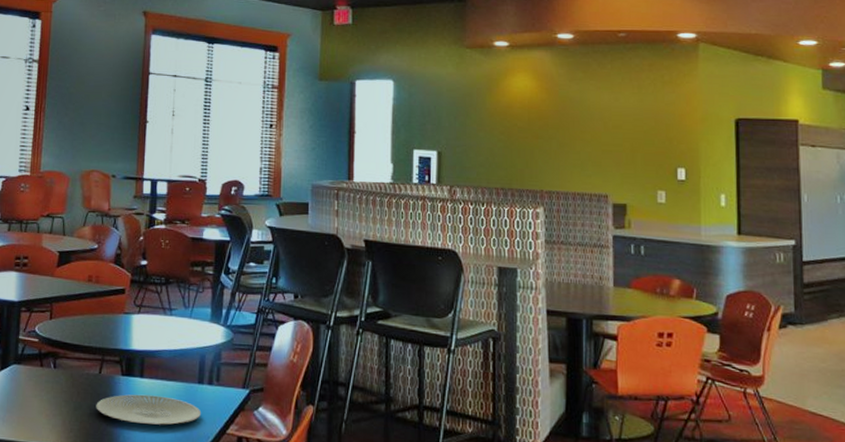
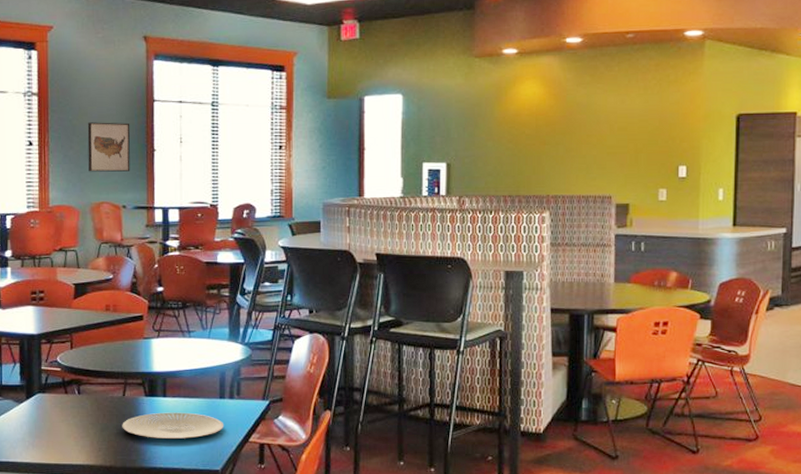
wall art: none [81,91,125,141] -> present [87,122,130,172]

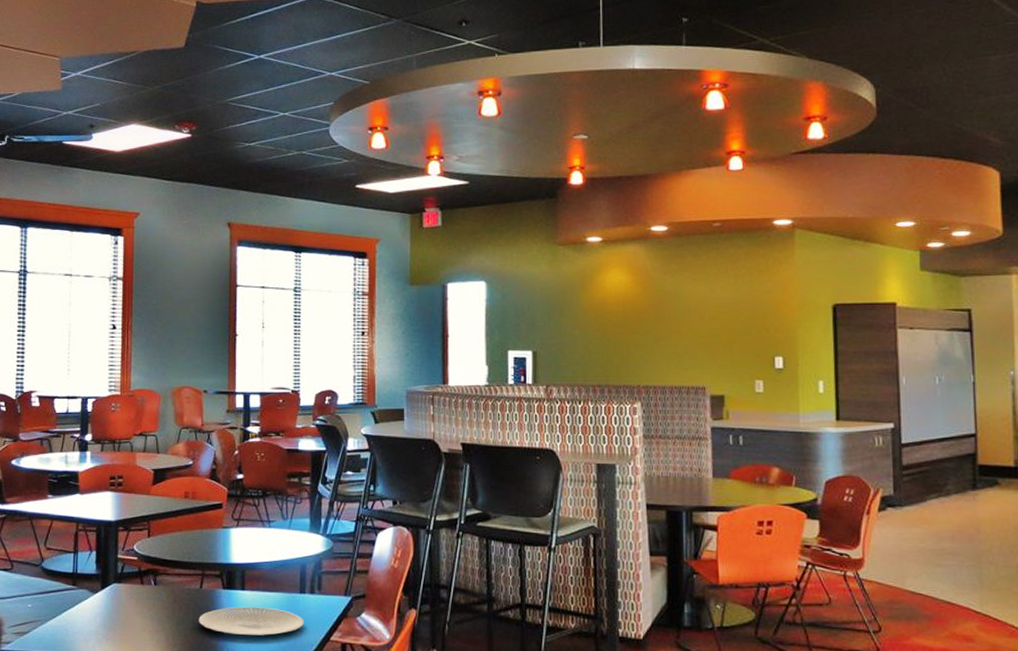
wall art: present [87,122,130,172] -> none [170,306,213,356]

